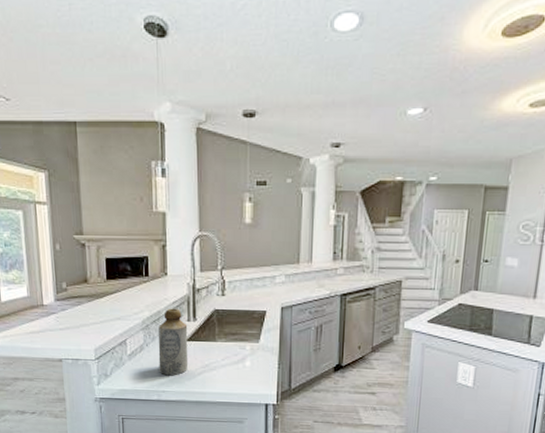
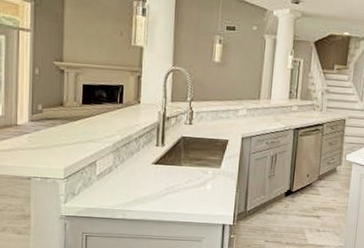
bottle: present [158,308,189,375] -> none [125,133,156,196]

